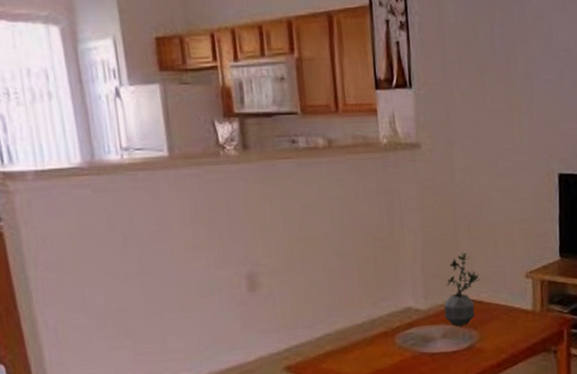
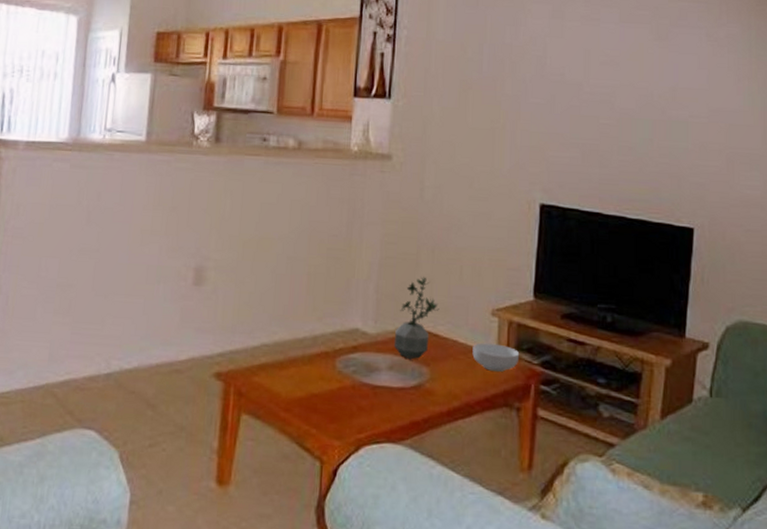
cereal bowl: none [512,301,553,325] -> present [472,342,520,372]

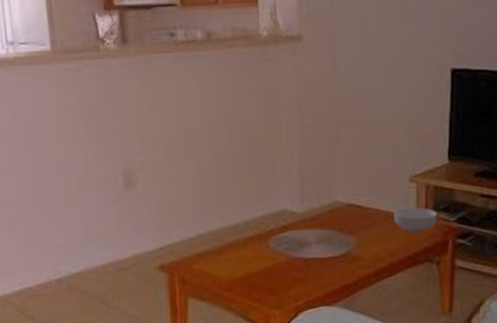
potted plant: present [393,276,439,360] -> none [320,153,361,232]

